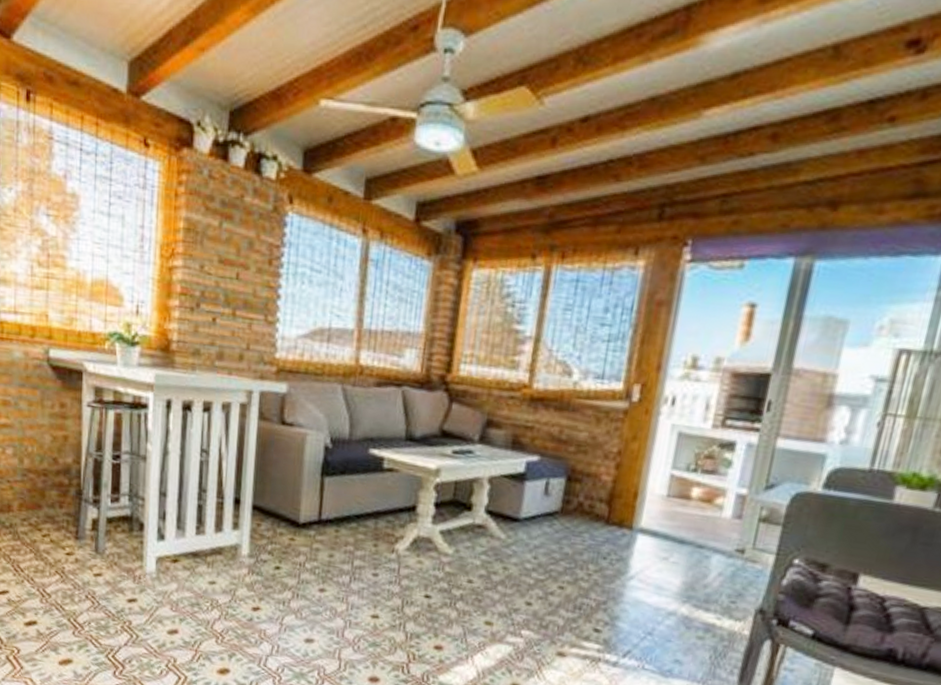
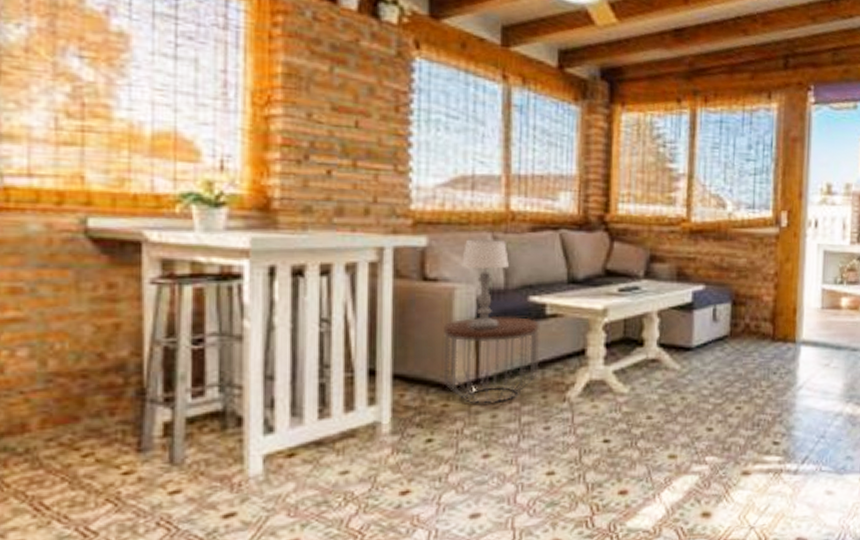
side table: none [292,462,377,545] -> present [442,317,539,404]
table lamp: none [314,389,355,476] -> present [461,238,509,330]

